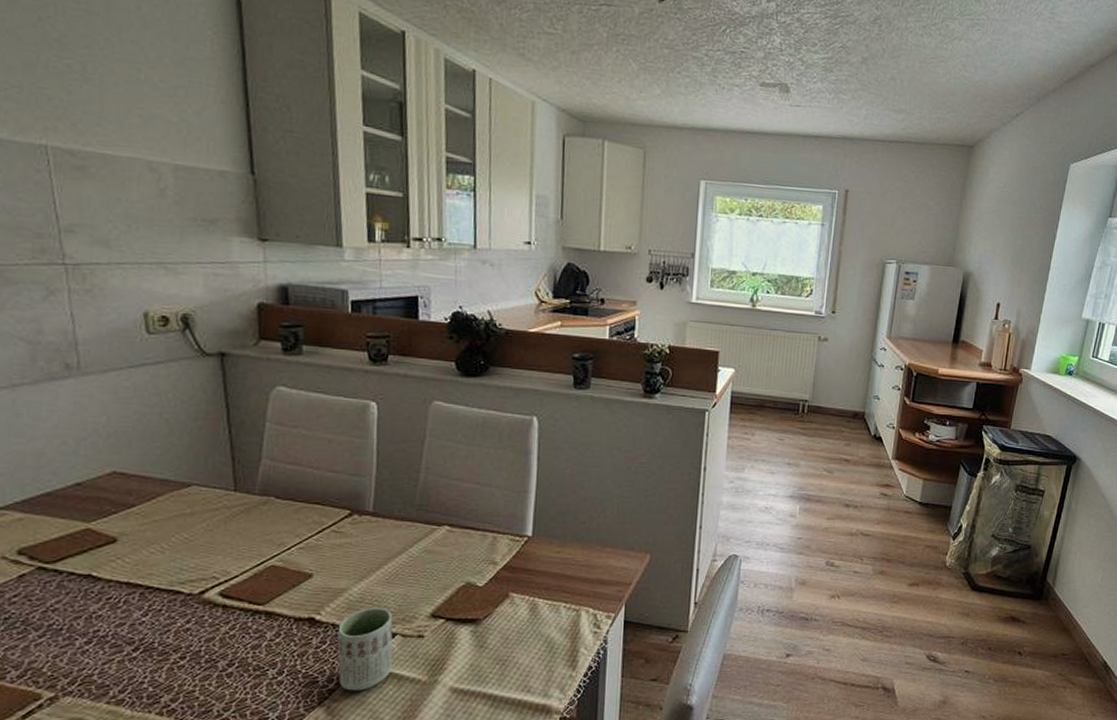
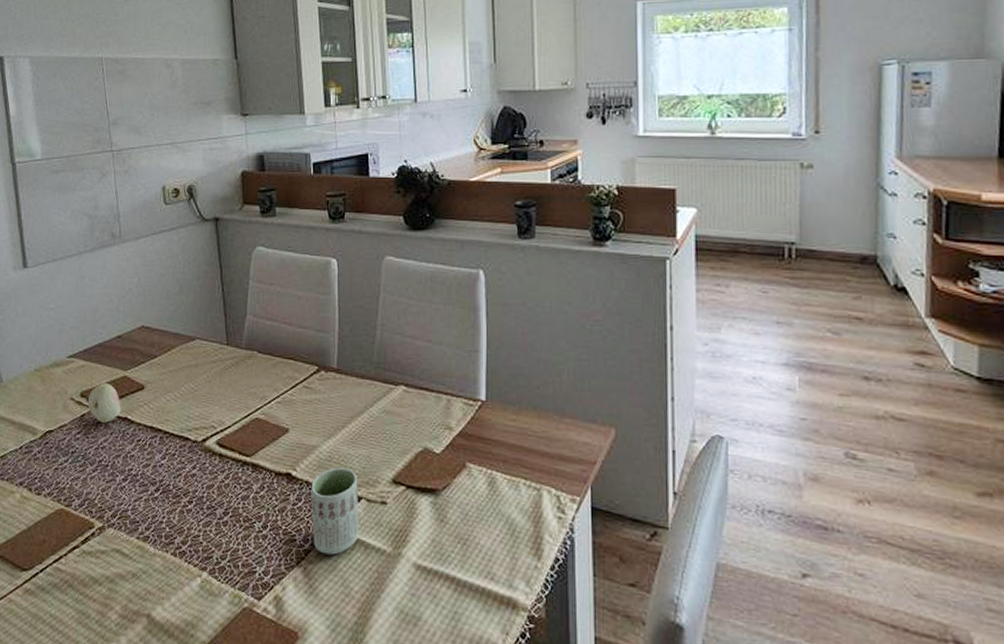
fruit: none [29,538,82,582] -> present [87,383,121,423]

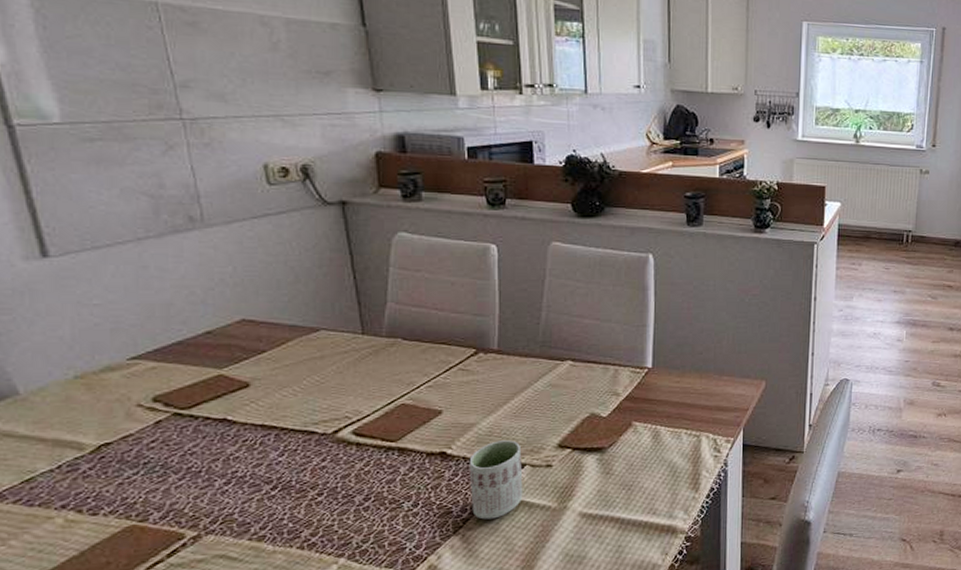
fruit: present [87,383,121,423] -> none [164,384,217,427]

